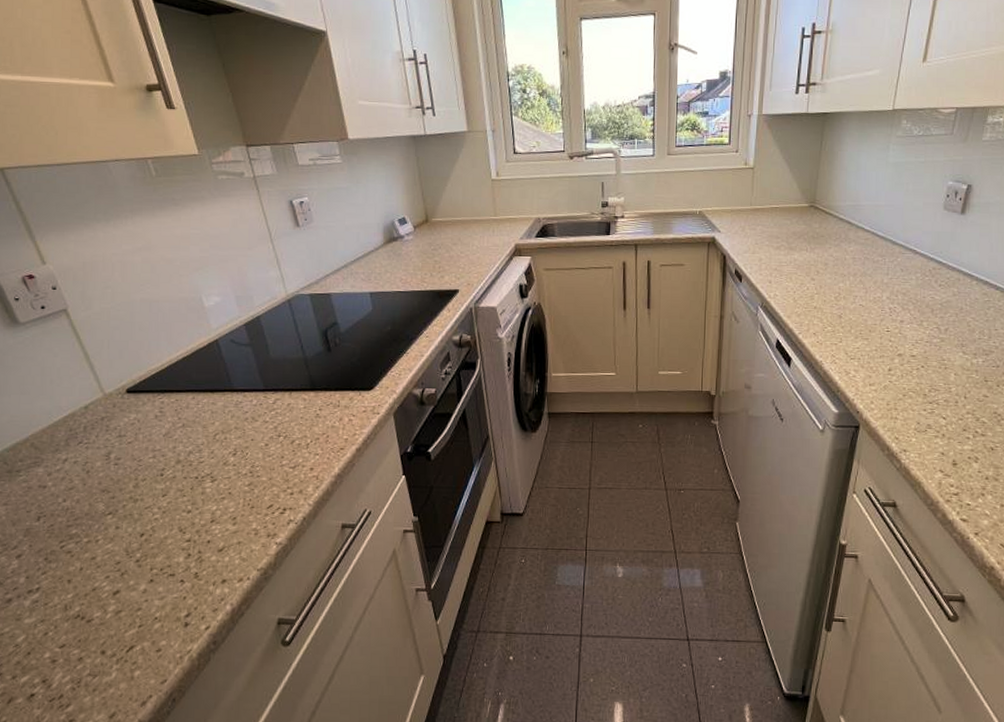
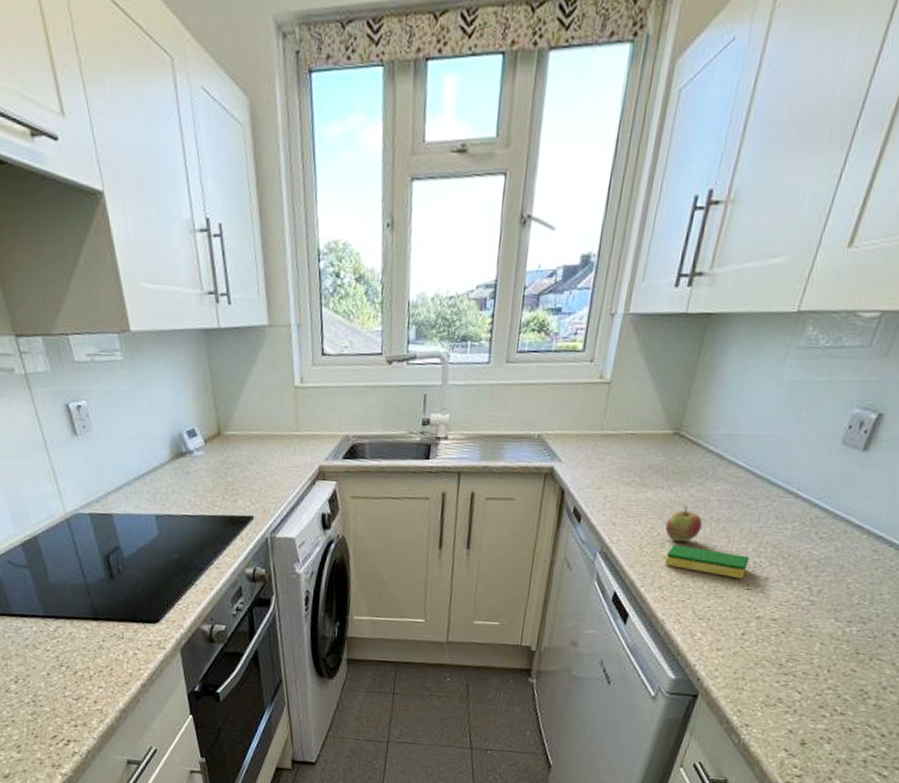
apple: none [812,265,843,294] -> present [665,507,703,542]
dish sponge: none [816,296,885,323] -> present [665,544,749,579]

